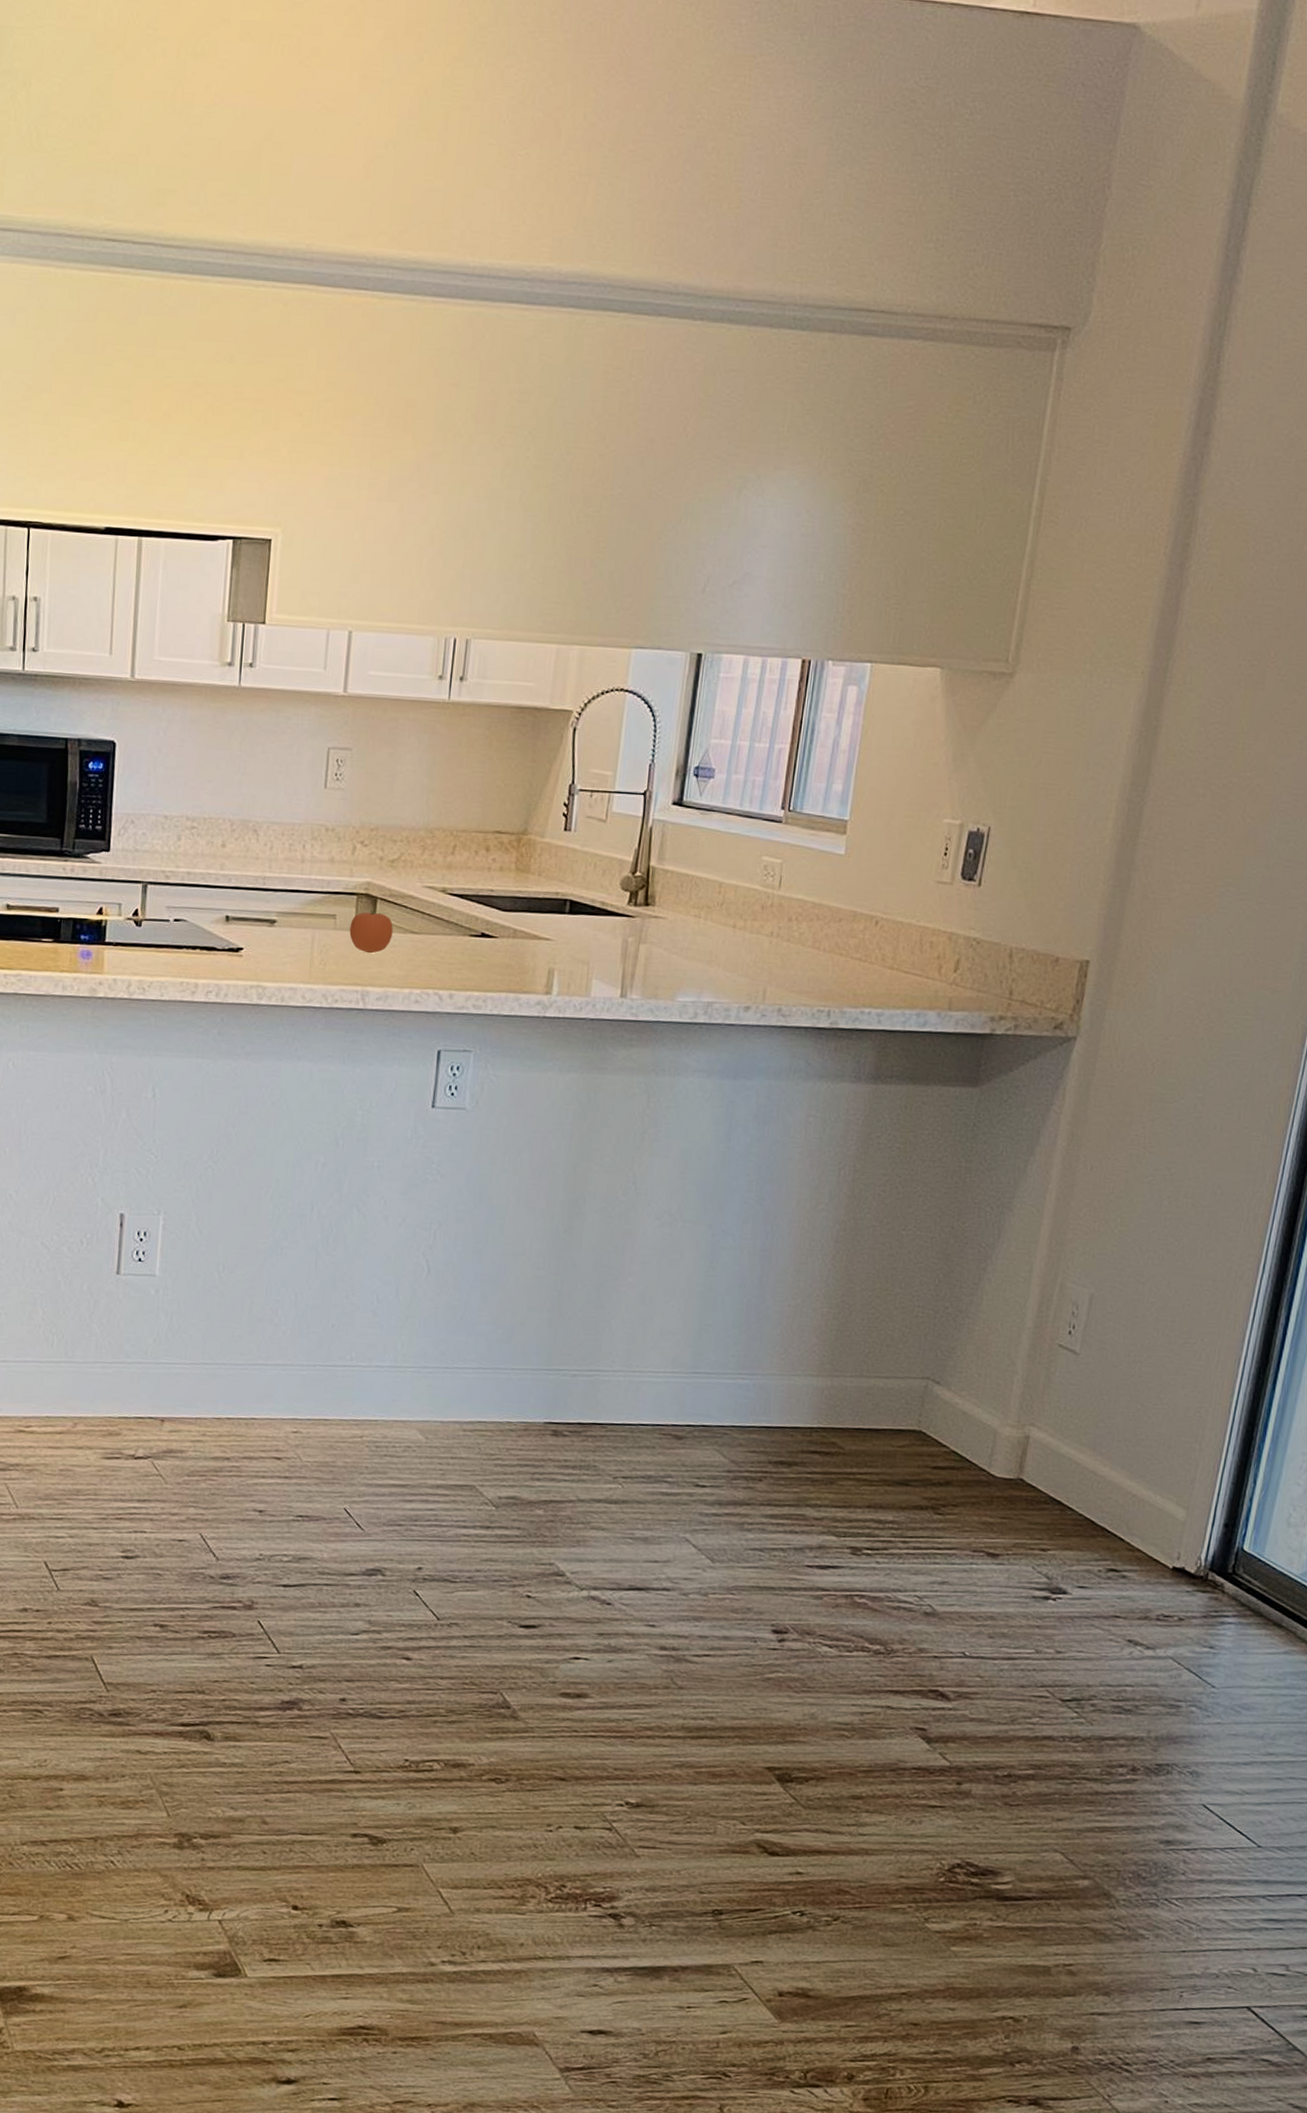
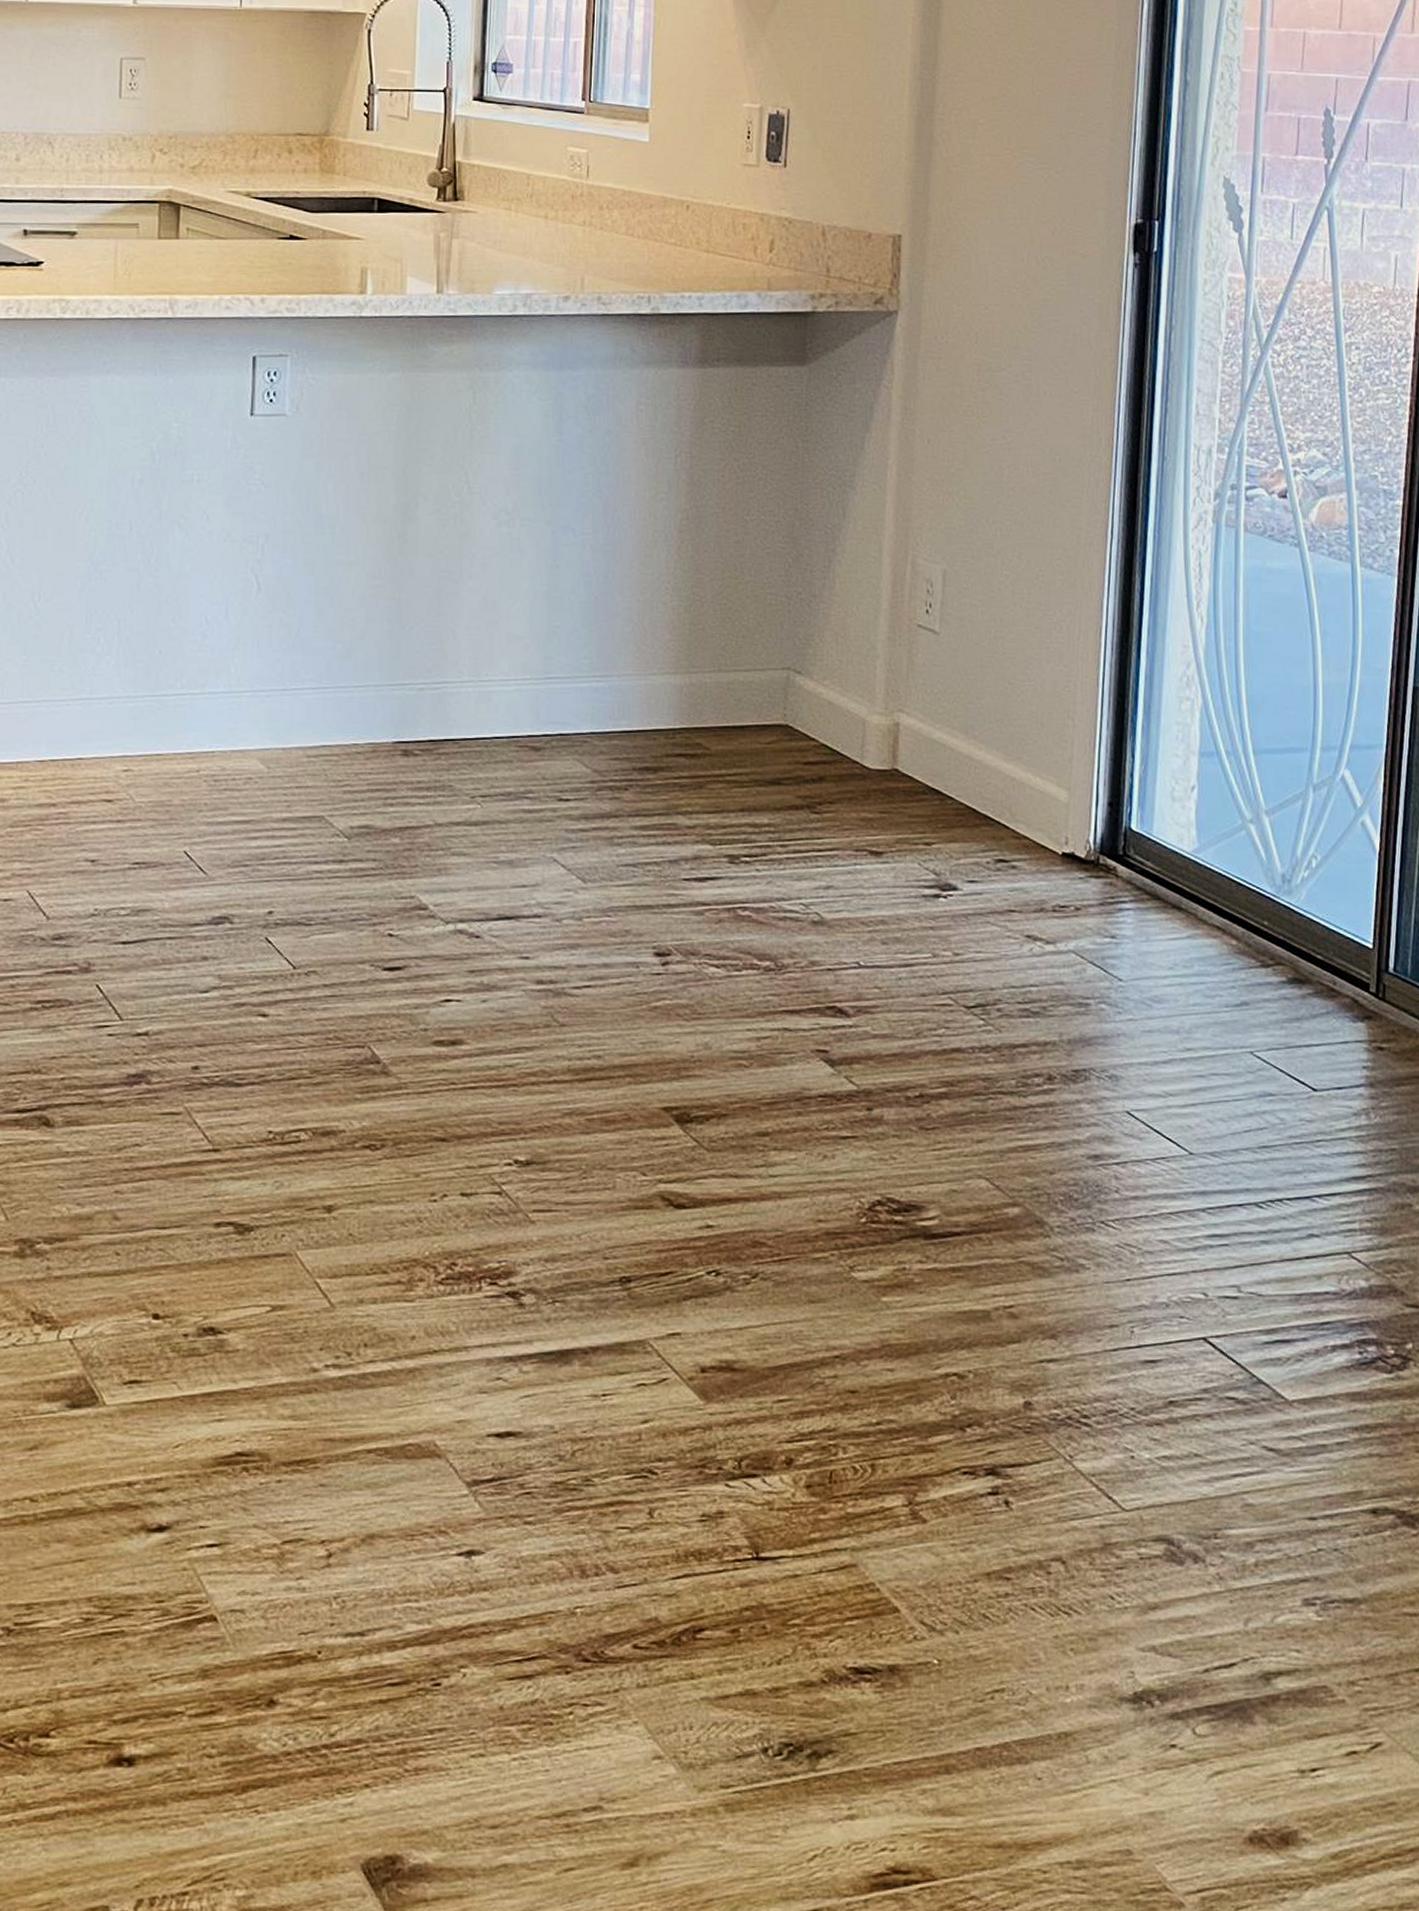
fruit: present [349,911,393,954] -> none [153,218,198,261]

